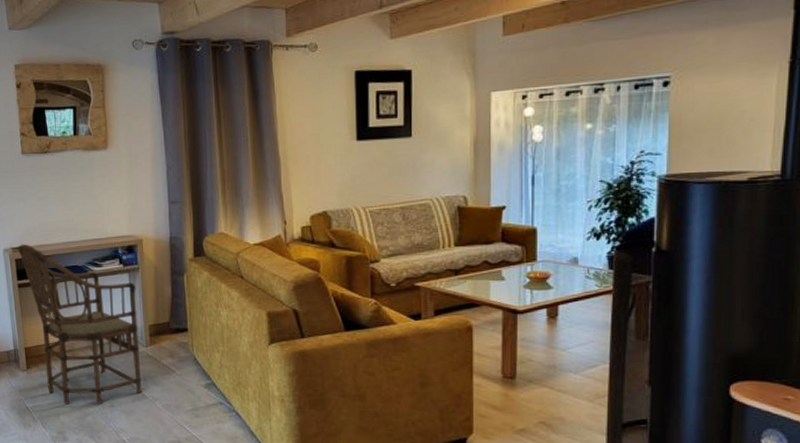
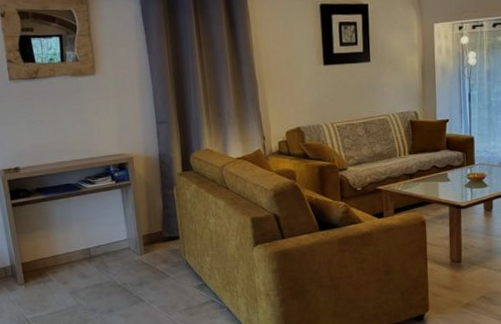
armchair: present [17,244,142,404] -> none [9,165,139,313]

